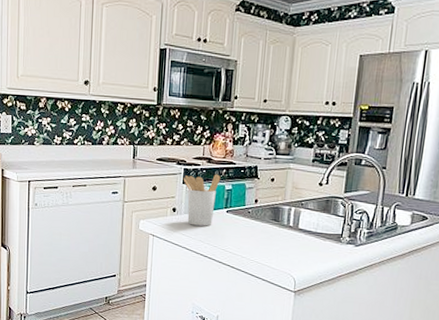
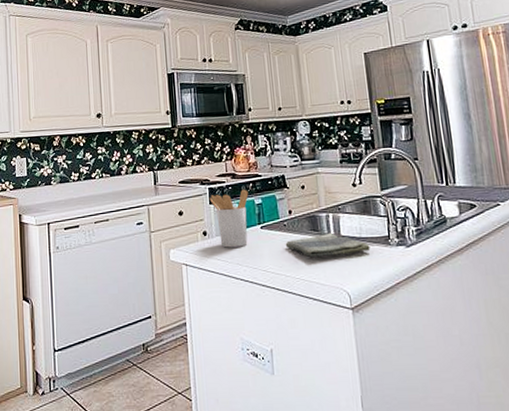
dish towel: none [246,224,323,245] -> present [285,232,371,258]

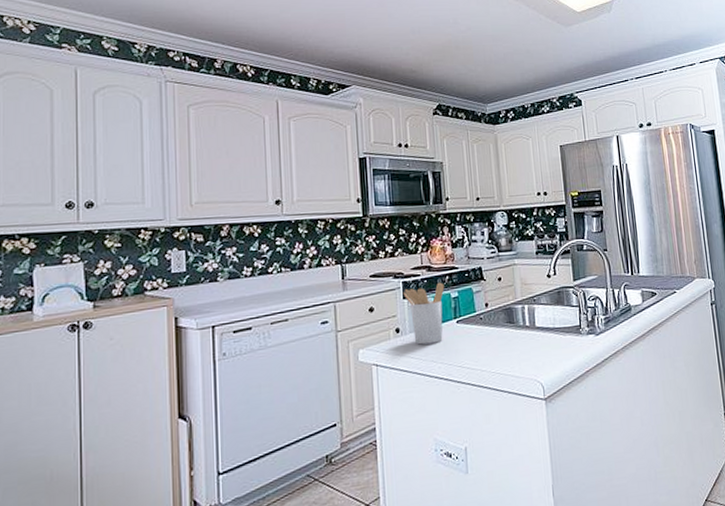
dish towel: present [285,232,371,258] -> none [481,324,563,350]

